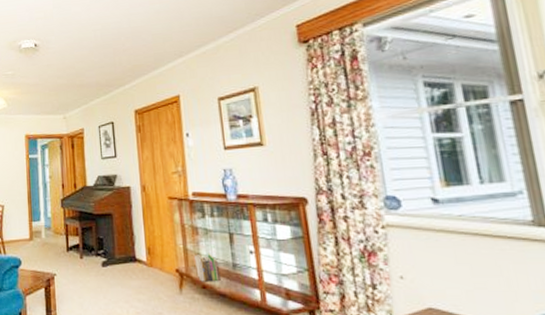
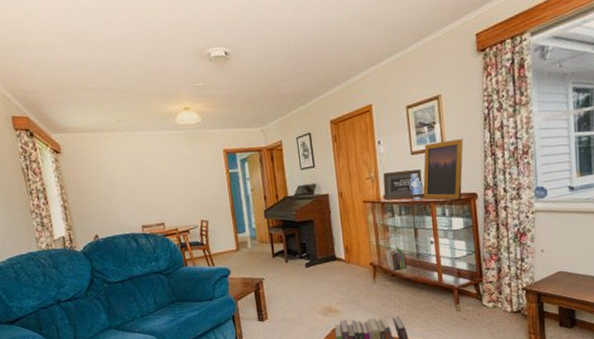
picture frame: none [192,166,239,199] -> present [383,169,423,200]
picture frame: none [239,135,287,205] -> present [423,139,463,200]

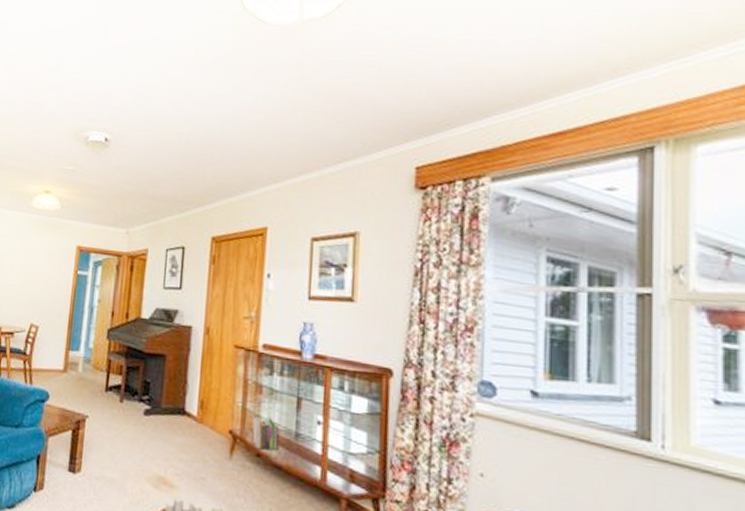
picture frame: present [383,169,423,200] -> none [263,314,319,358]
picture frame: present [423,139,463,200] -> none [316,290,382,374]

